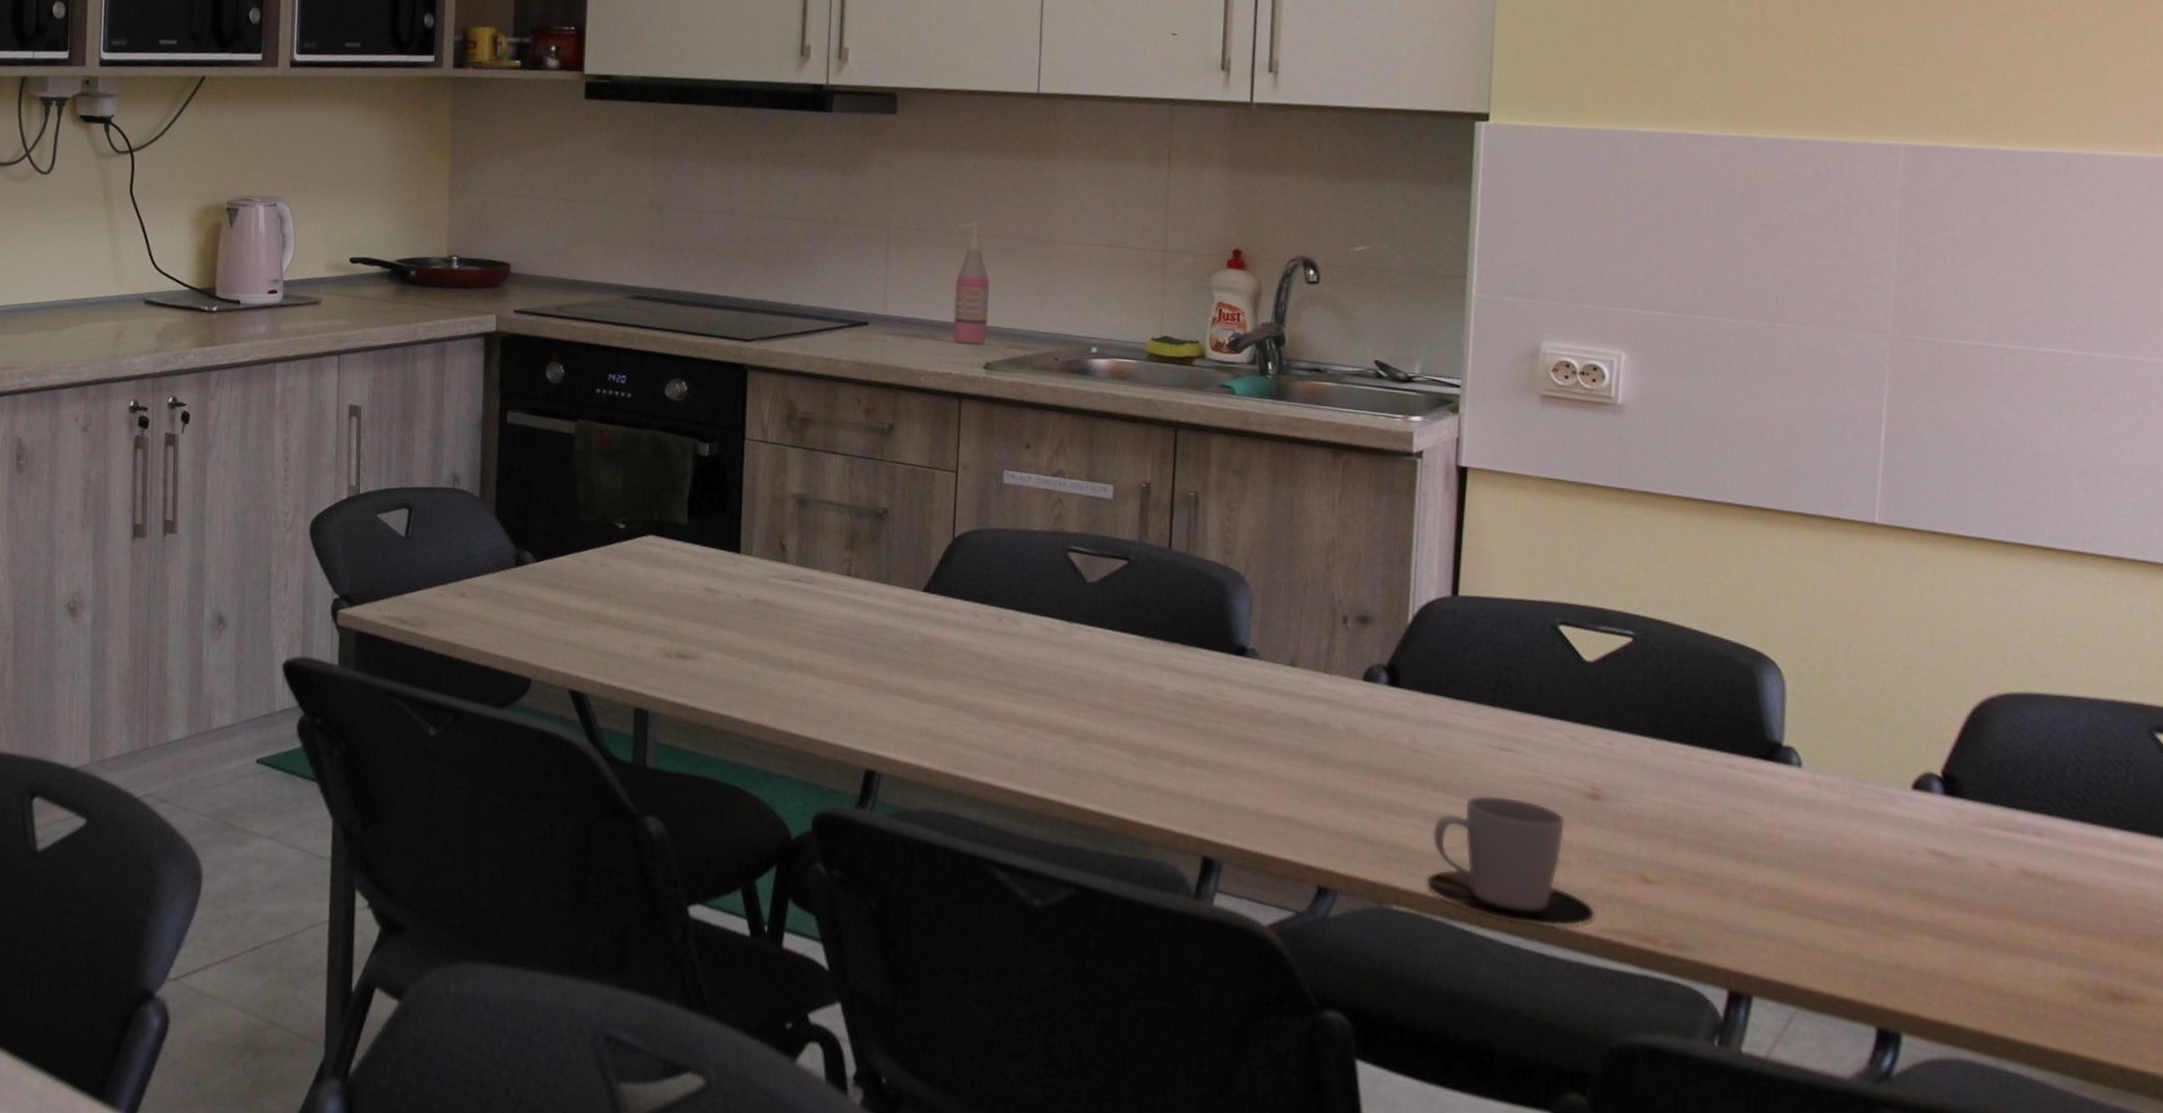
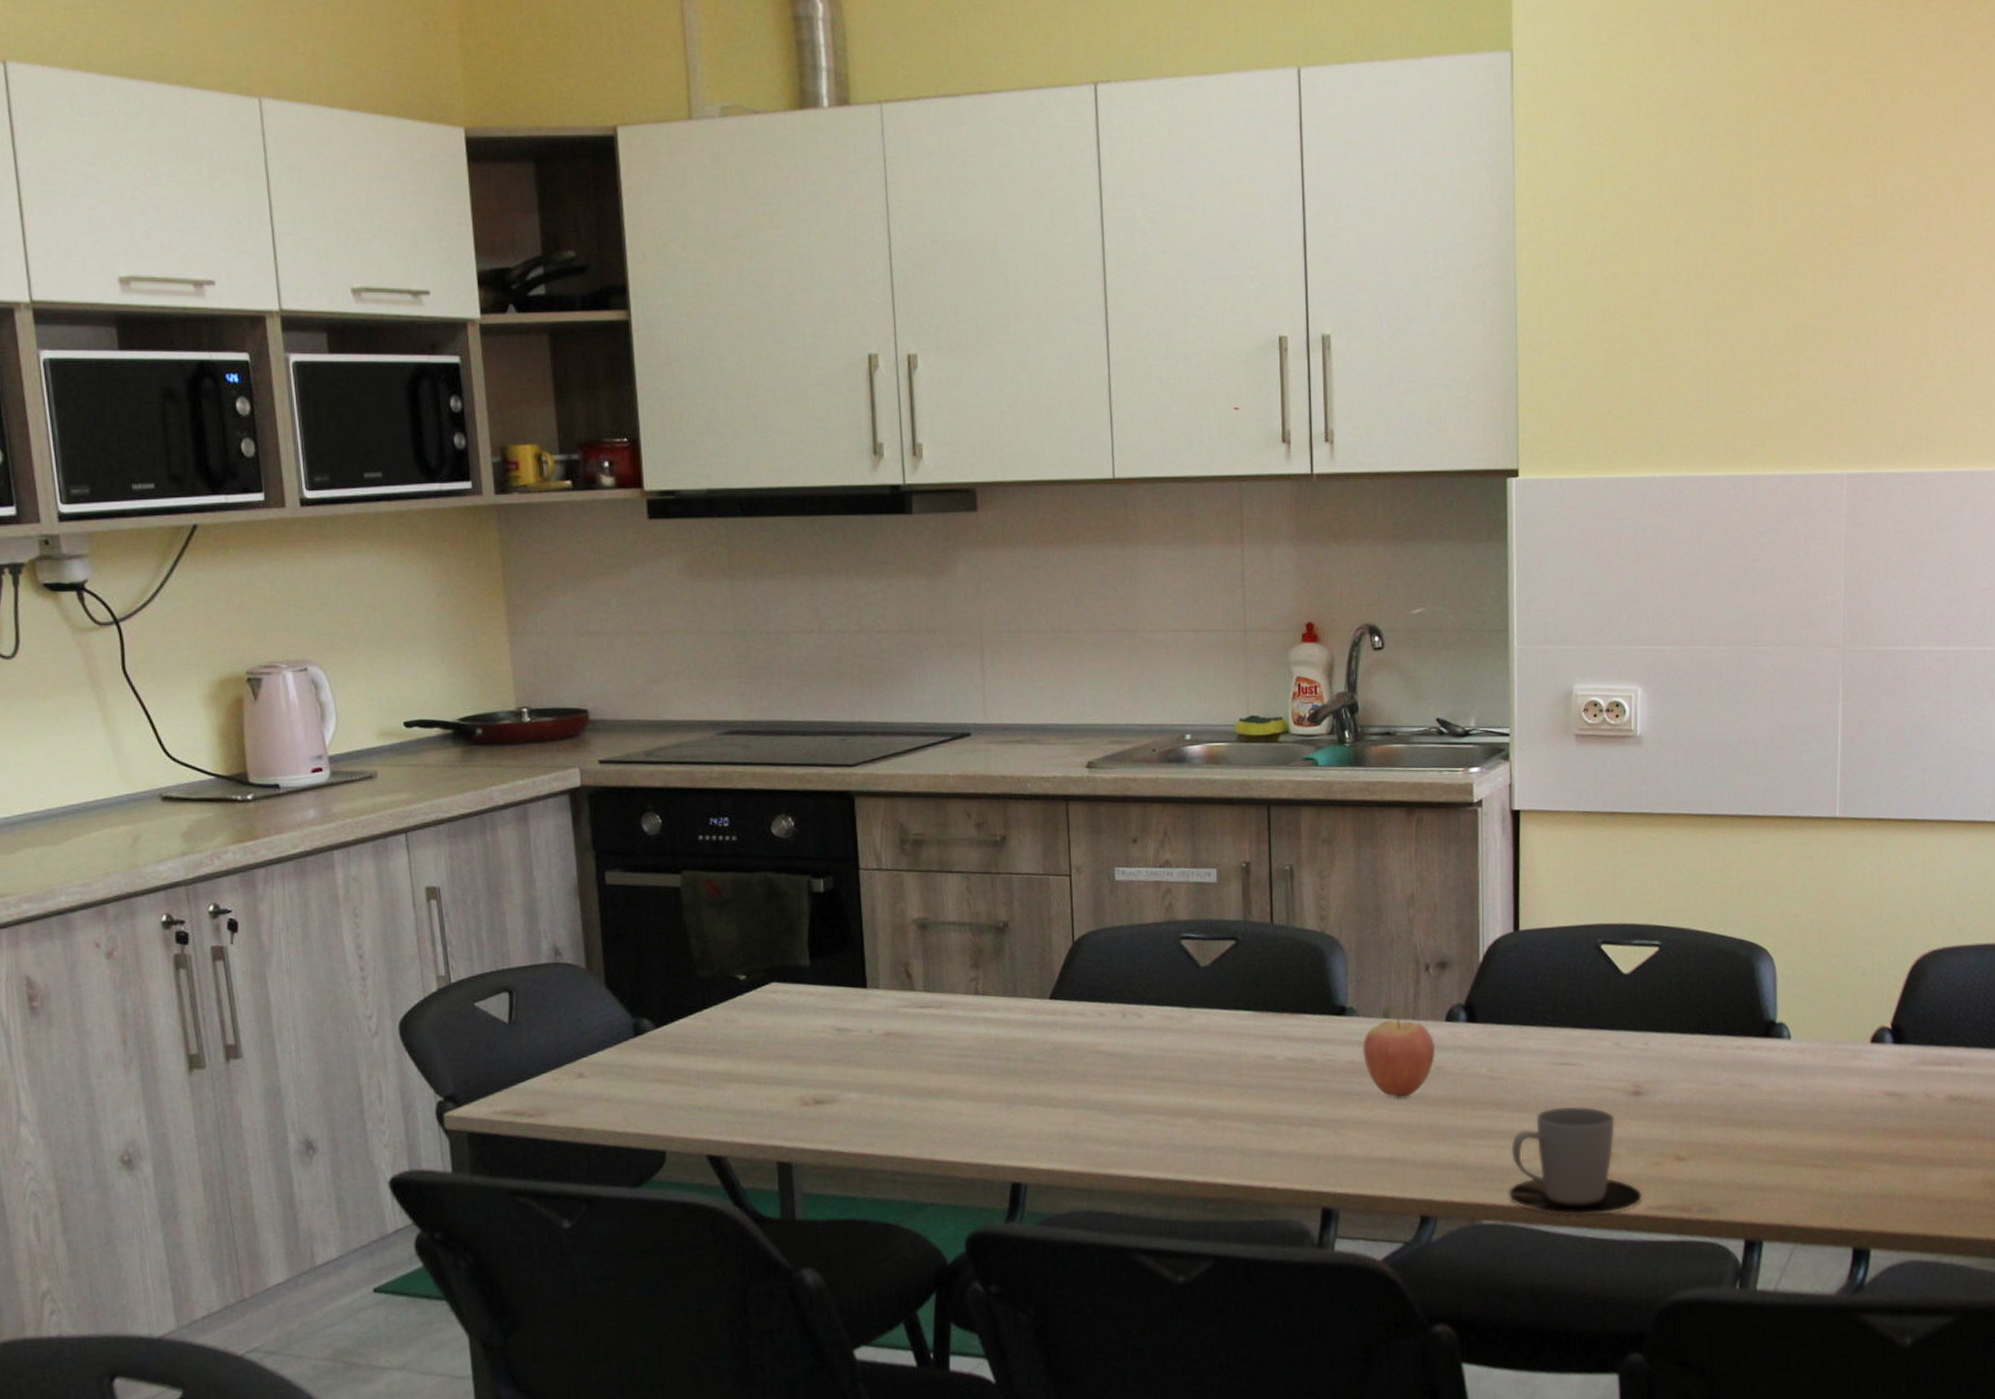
soap dispenser: present [953,222,990,345] -> none [1047,618,1087,745]
fruit: none [1262,654,1349,755] -> present [1362,1005,1436,1098]

